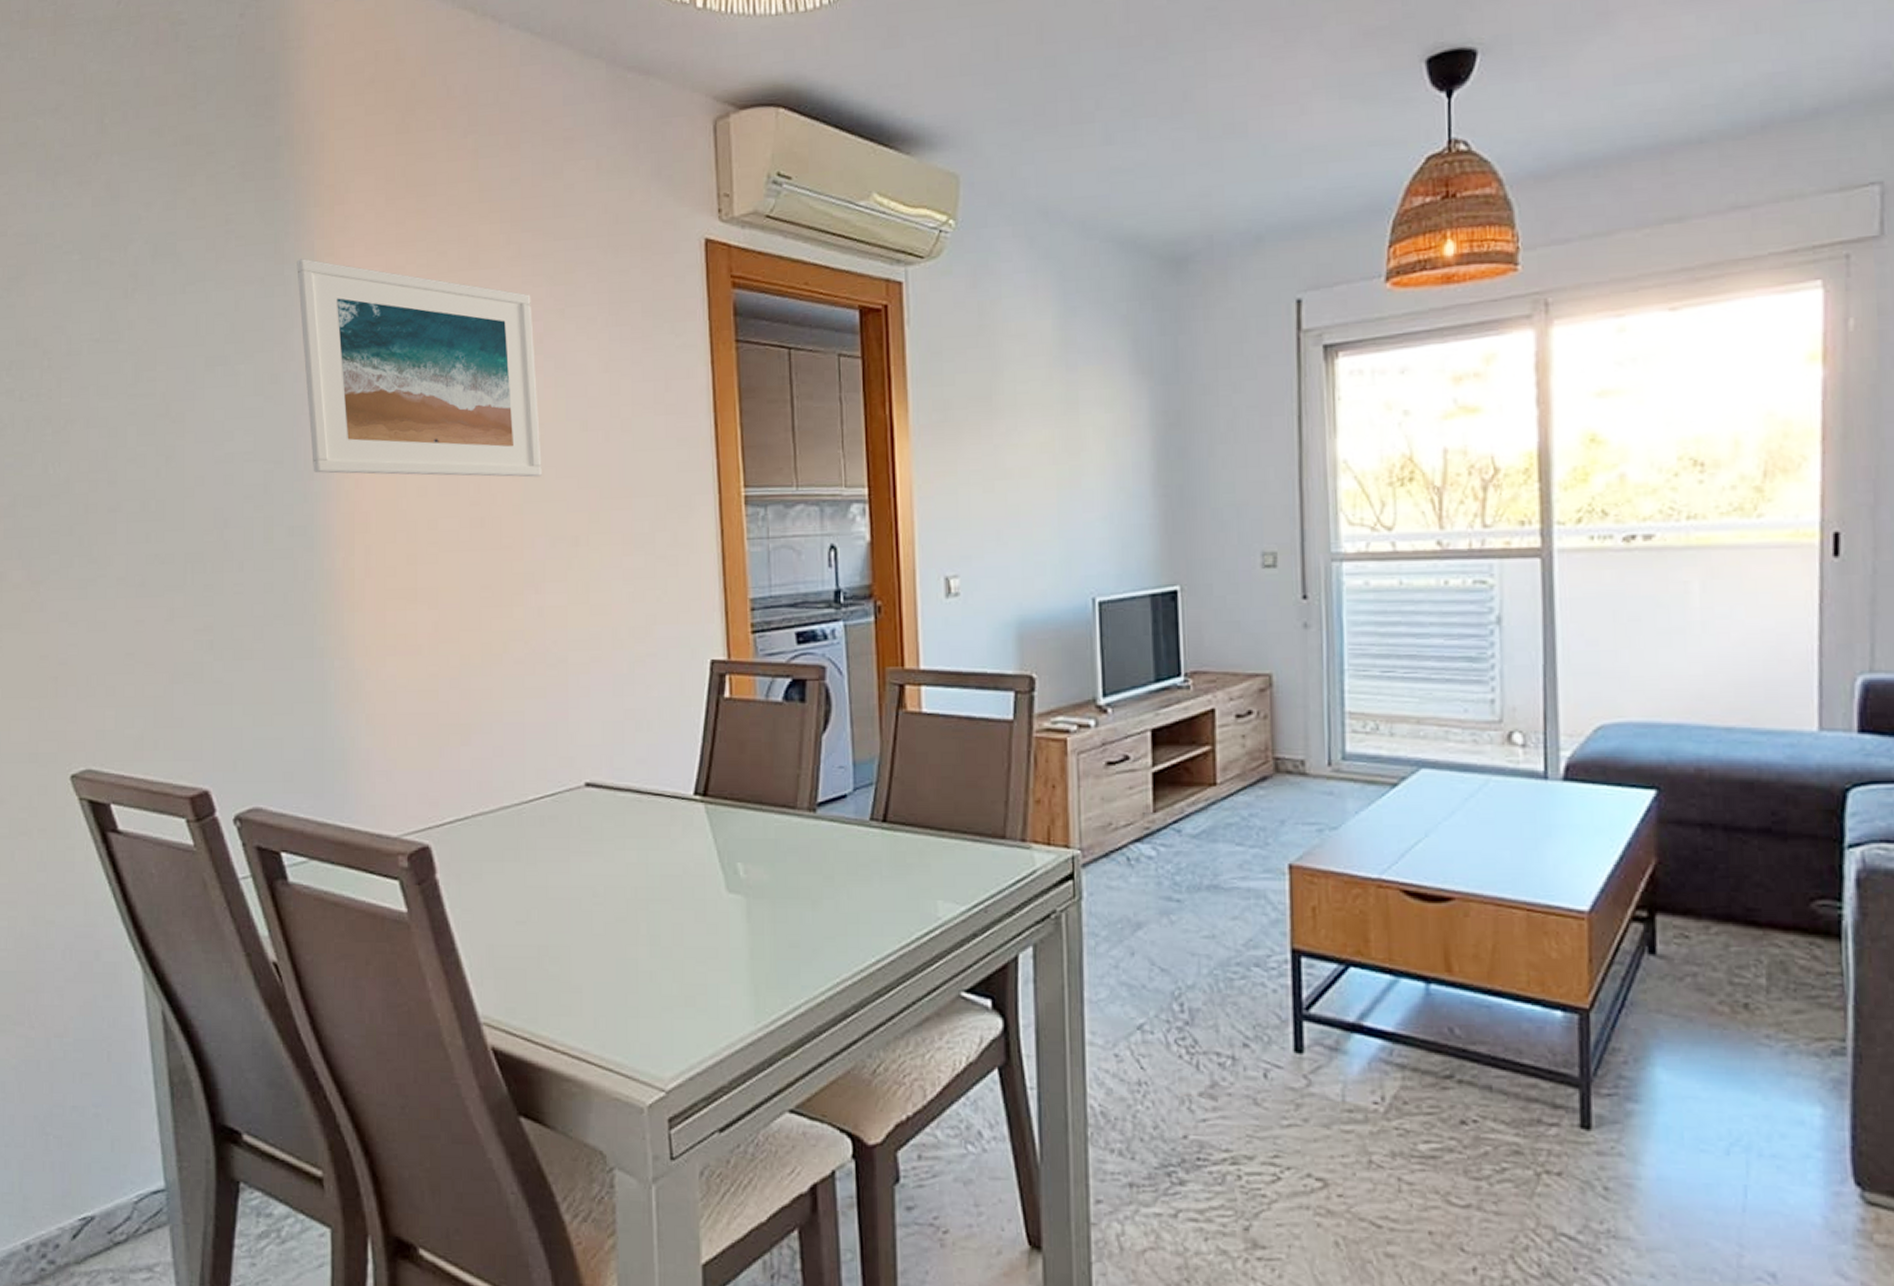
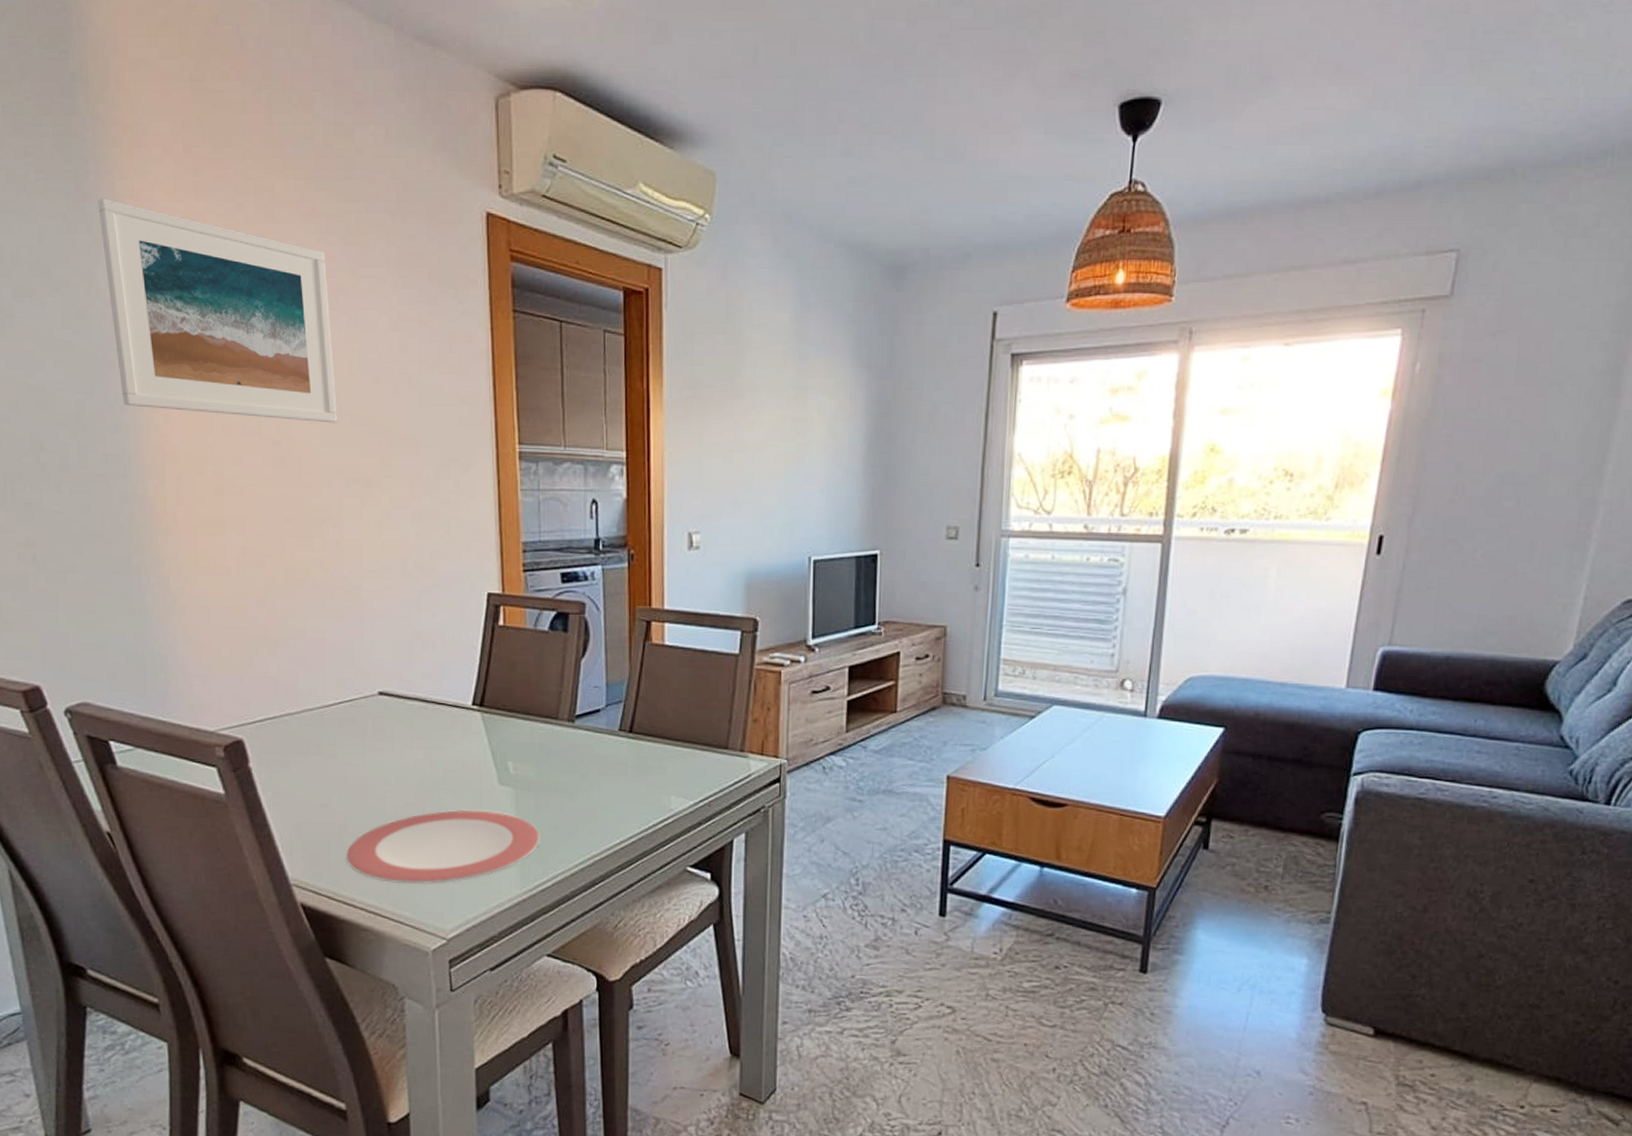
plate: none [546,924,777,1021] -> present [346,809,539,885]

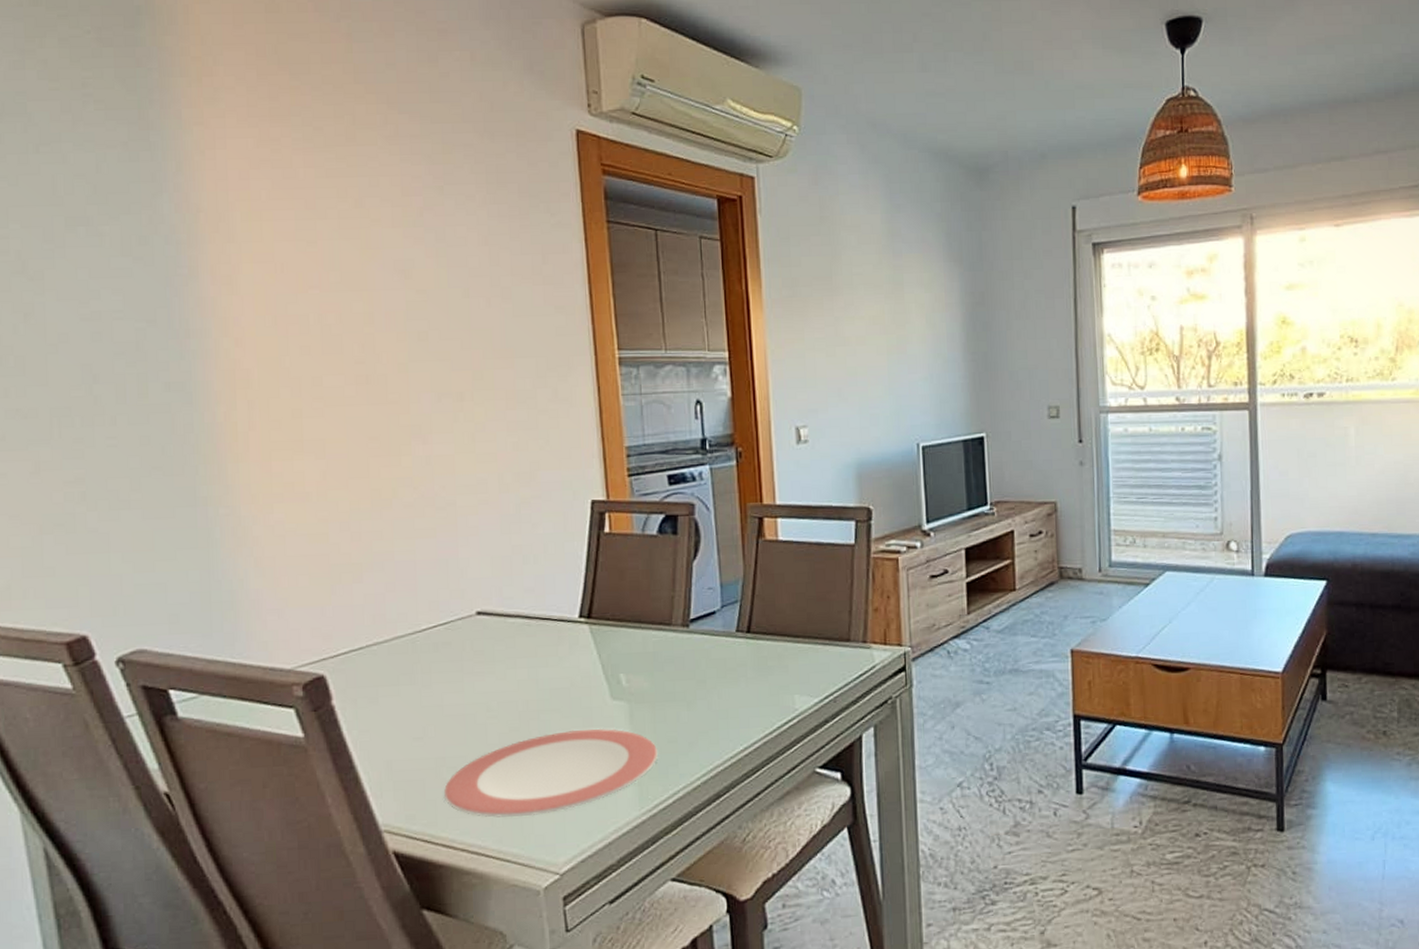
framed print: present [98,198,337,423] -> none [163,126,426,339]

